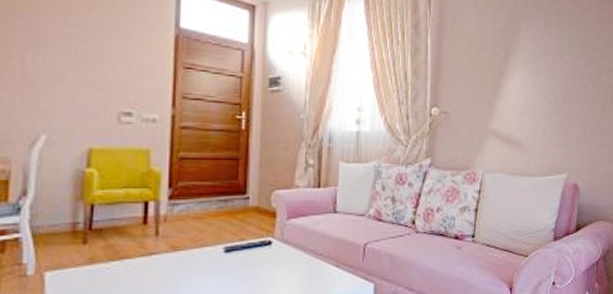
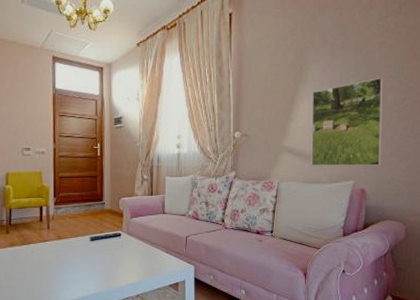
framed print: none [520,55,598,157] -> present [311,77,383,166]

